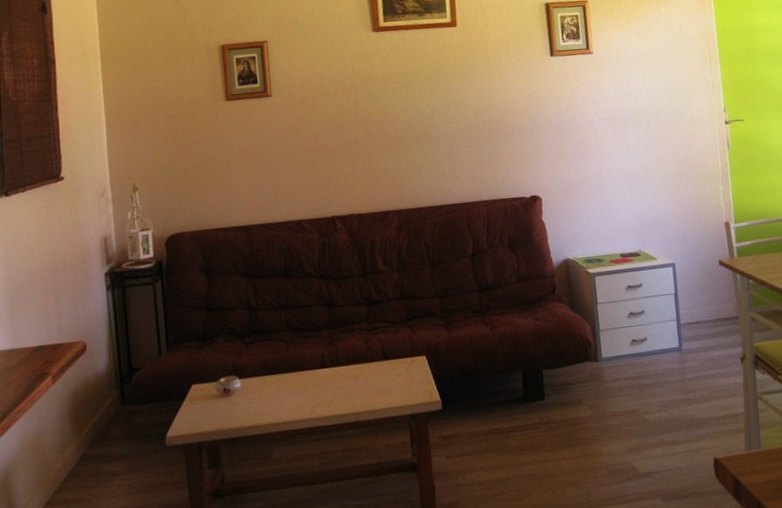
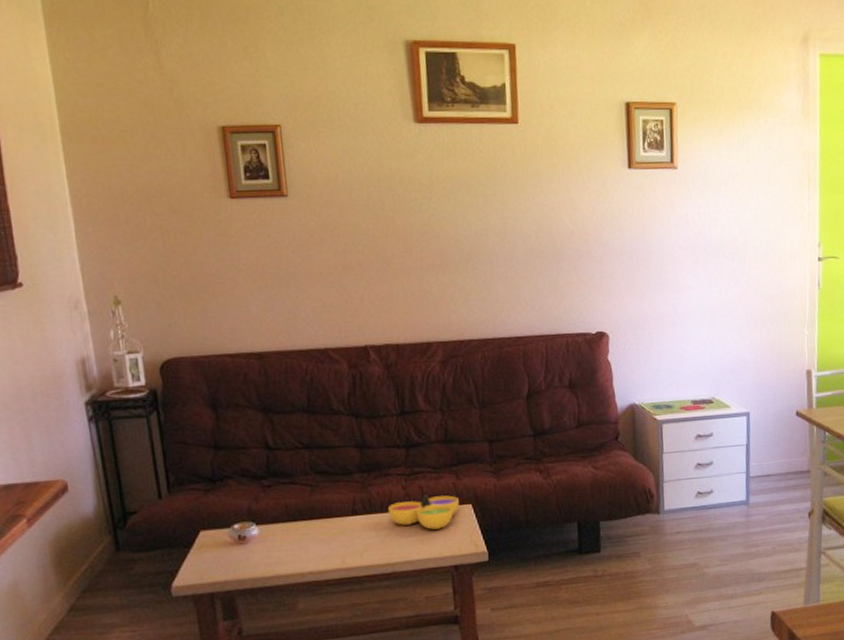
decorative bowl: none [352,347,415,380] -> present [387,494,459,530]

